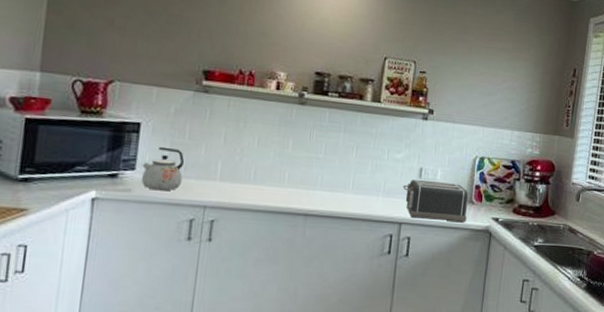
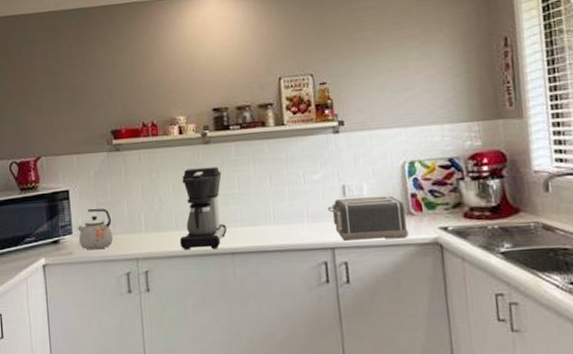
coffee maker: none [254,125,311,208] -> present [179,166,227,251]

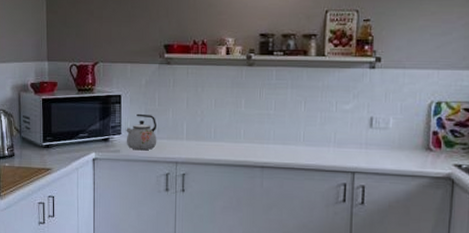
coffee maker: present [179,166,227,251] -> none [216,87,261,161]
toaster: present [327,195,409,241] -> none [353,128,426,169]

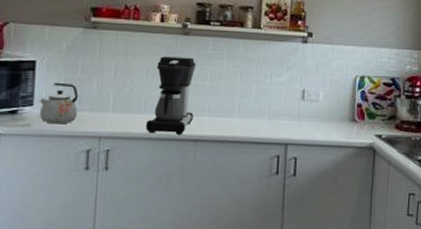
coffee maker: none [216,87,261,161] -> present [145,56,196,134]

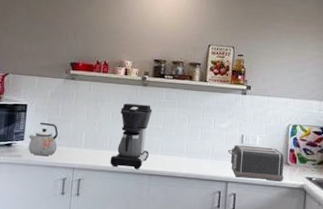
toaster: none [287,101,352,140] -> present [227,144,285,181]

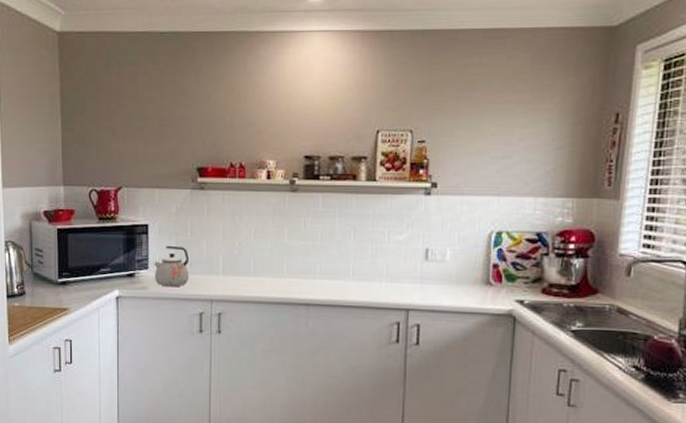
coffee maker: present [110,103,152,169] -> none [256,215,306,298]
toaster: present [227,144,285,181] -> none [407,261,486,306]

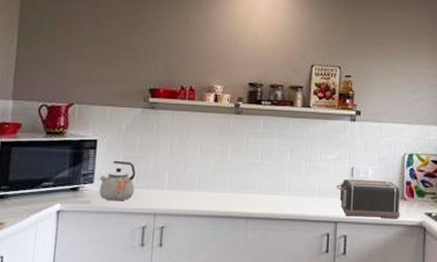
toaster: none [407,261,486,306] -> present [336,178,401,218]

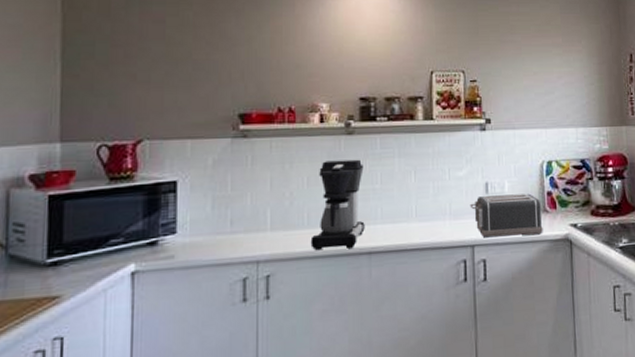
kettle: present [98,160,136,201] -> none [184,203,230,253]
coffee maker: none [198,135,248,212] -> present [310,159,365,251]

